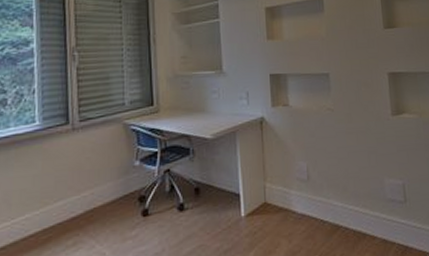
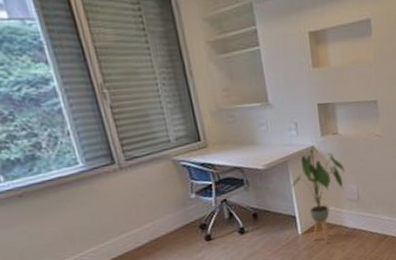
house plant: none [237,126,295,231] -> present [291,153,345,244]

